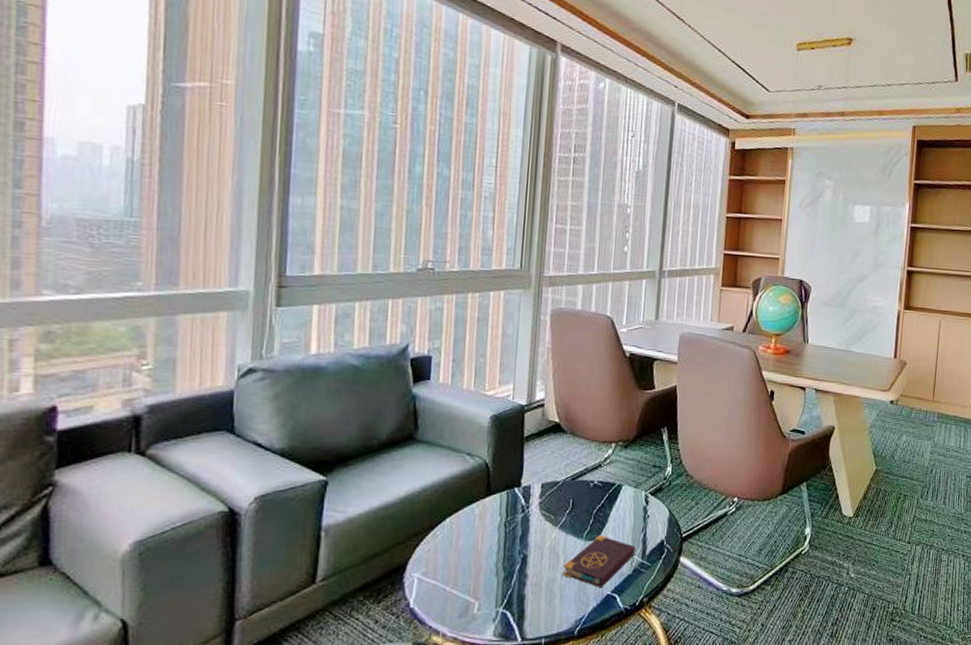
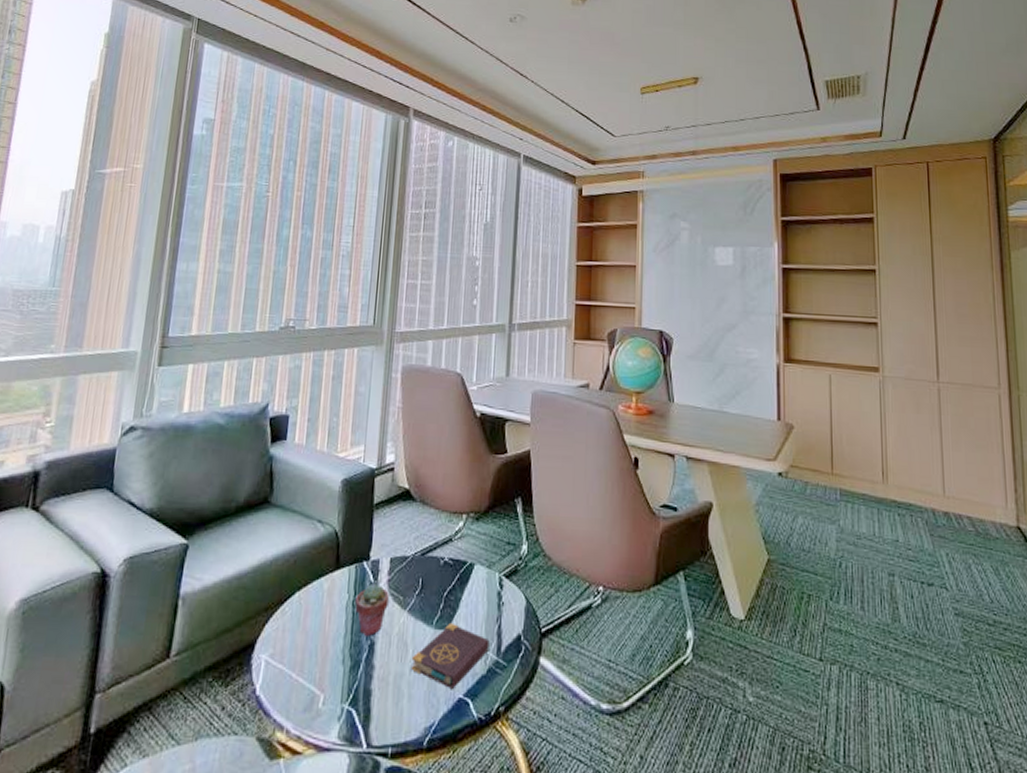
potted succulent: none [507,505,541,552] -> present [355,582,389,637]

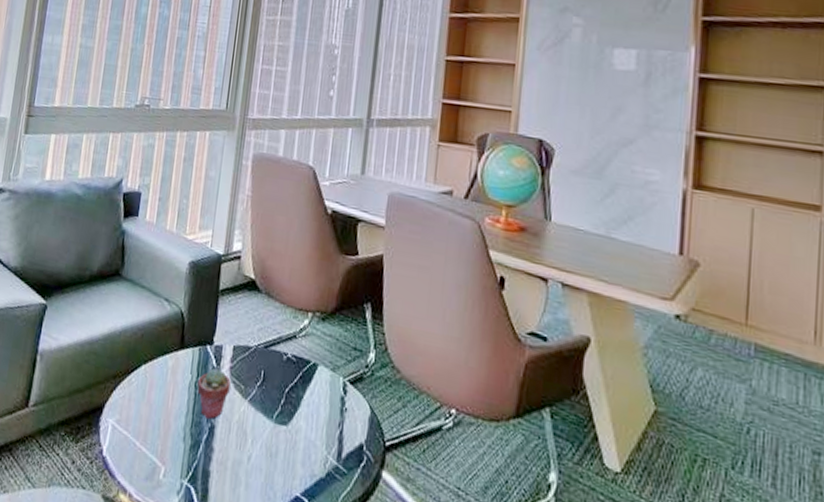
book: present [411,622,490,689] -> none [249,419,330,486]

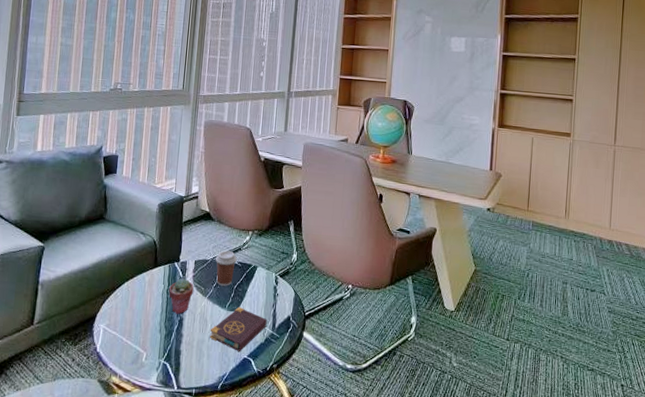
book: none [249,419,330,486] -> present [209,306,267,351]
coffee cup: none [260,336,291,388] -> present [215,250,237,286]

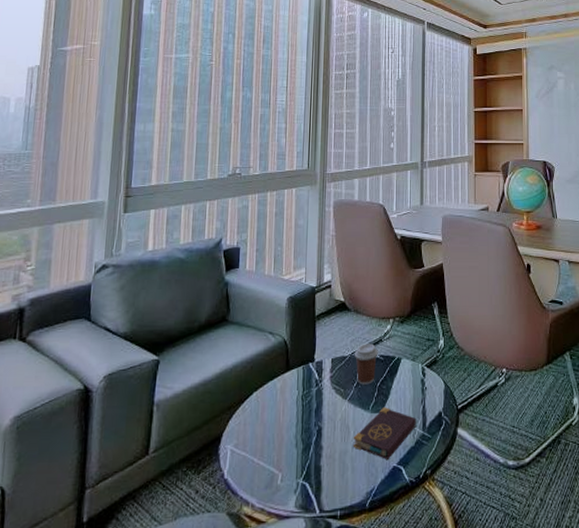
potted succulent: present [168,277,194,315] -> none [304,379,332,424]

